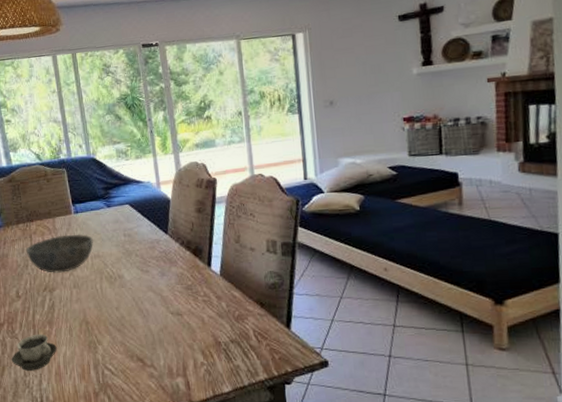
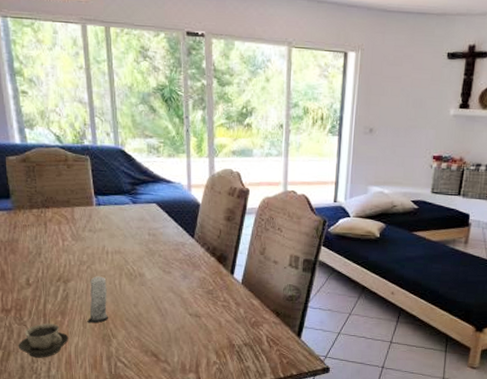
bowl: present [26,234,93,273] -> none [39,226,115,265]
candle: none [73,282,93,331] -> present [87,276,108,323]

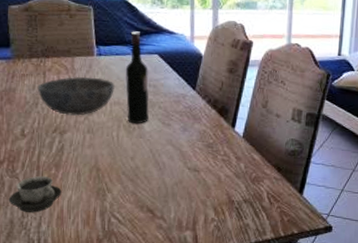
bowl: none [39,226,115,265] -> present [37,76,115,116]
candle: present [87,276,108,323] -> none [82,127,104,177]
wine bottle: none [124,180,150,272] -> present [125,31,150,124]

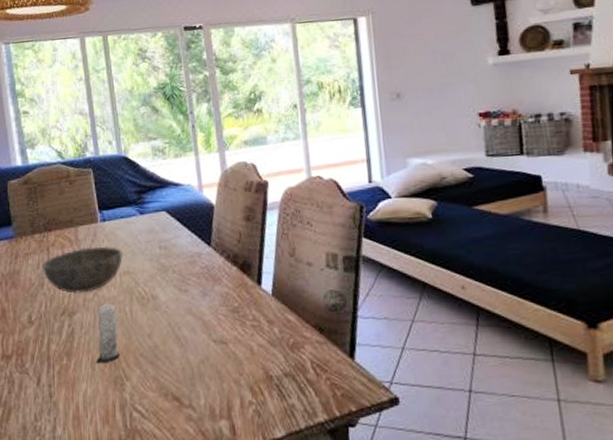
cup: present [8,176,62,213] -> none [19,369,76,414]
candle: none [82,127,104,177] -> present [96,304,120,364]
wine bottle: present [125,31,150,124] -> none [132,188,164,295]

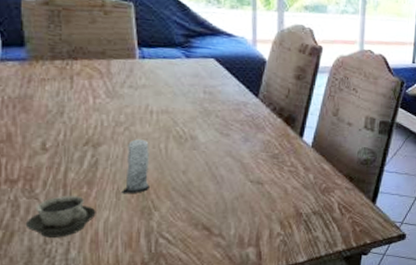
cup: none [19,369,76,414] -> present [25,196,96,237]
bowl: present [41,246,123,293] -> none [62,81,162,126]

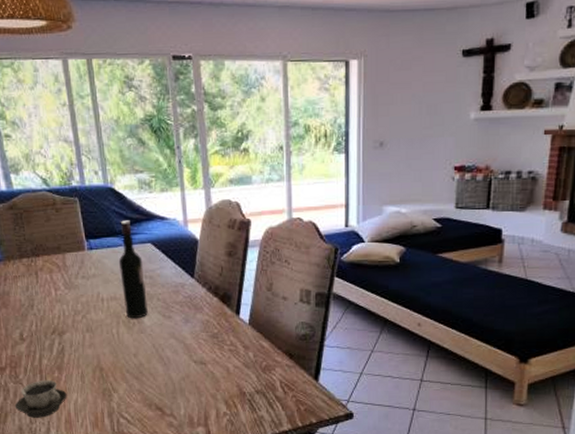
candle: present [122,139,149,194] -> none [85,326,107,378]
wine bottle: none [174,32,205,135] -> present [118,220,149,319]

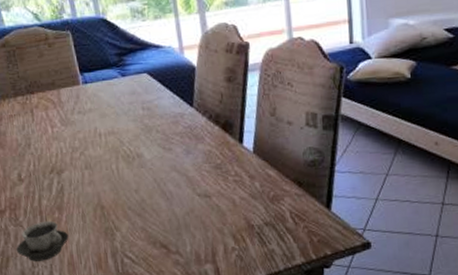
wine bottle: present [118,220,149,319] -> none [114,51,149,153]

